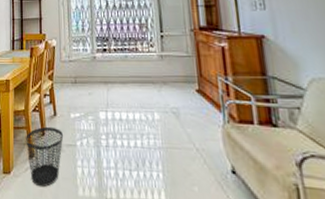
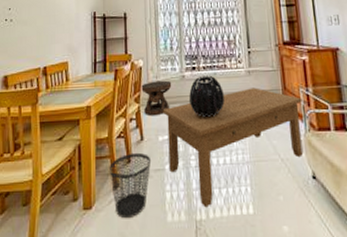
side table: none [54,60,83,94] -> present [141,80,172,116]
coffee table: none [74,73,221,188] -> present [163,87,303,208]
decorative sphere: none [100,57,136,100] -> present [189,75,225,118]

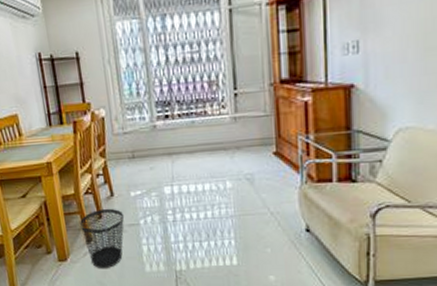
side table: present [141,80,172,116] -> none [105,131,142,171]
coffee table: present [163,87,303,208] -> none [133,136,300,259]
decorative sphere: present [189,75,225,118] -> none [162,124,205,172]

